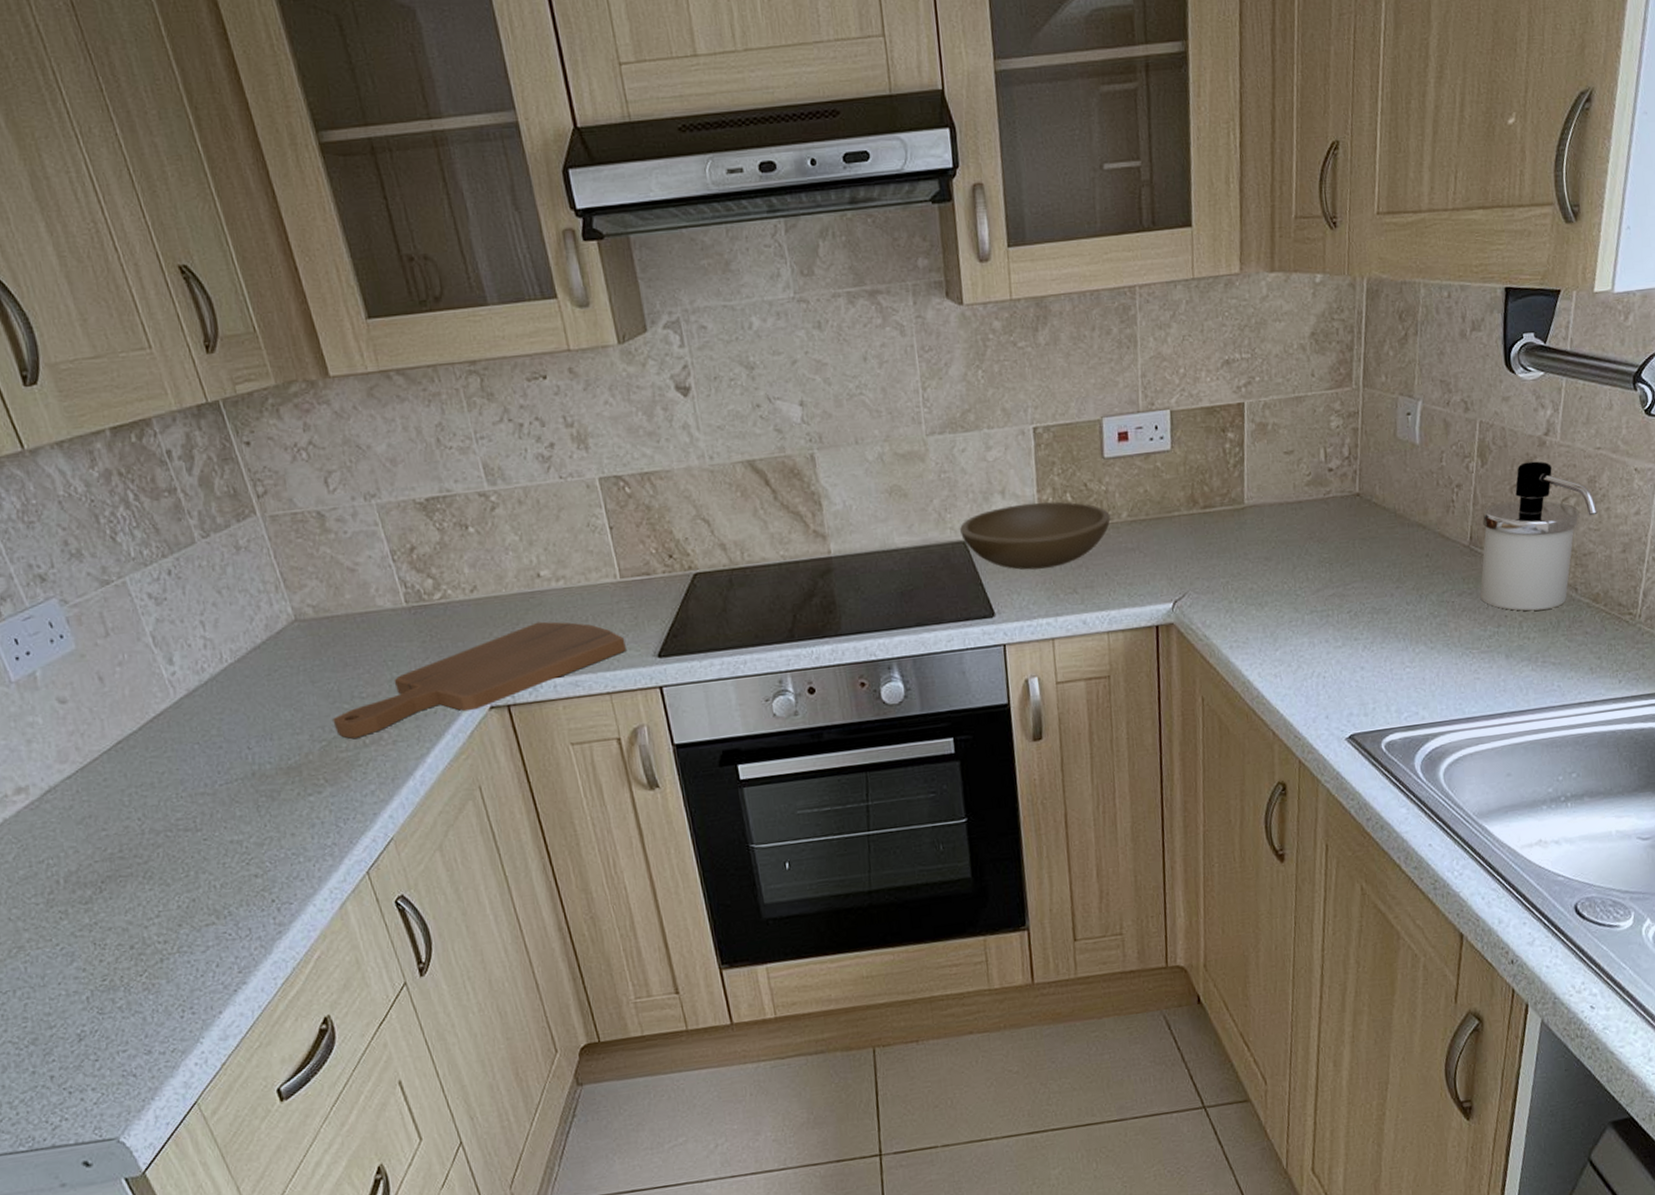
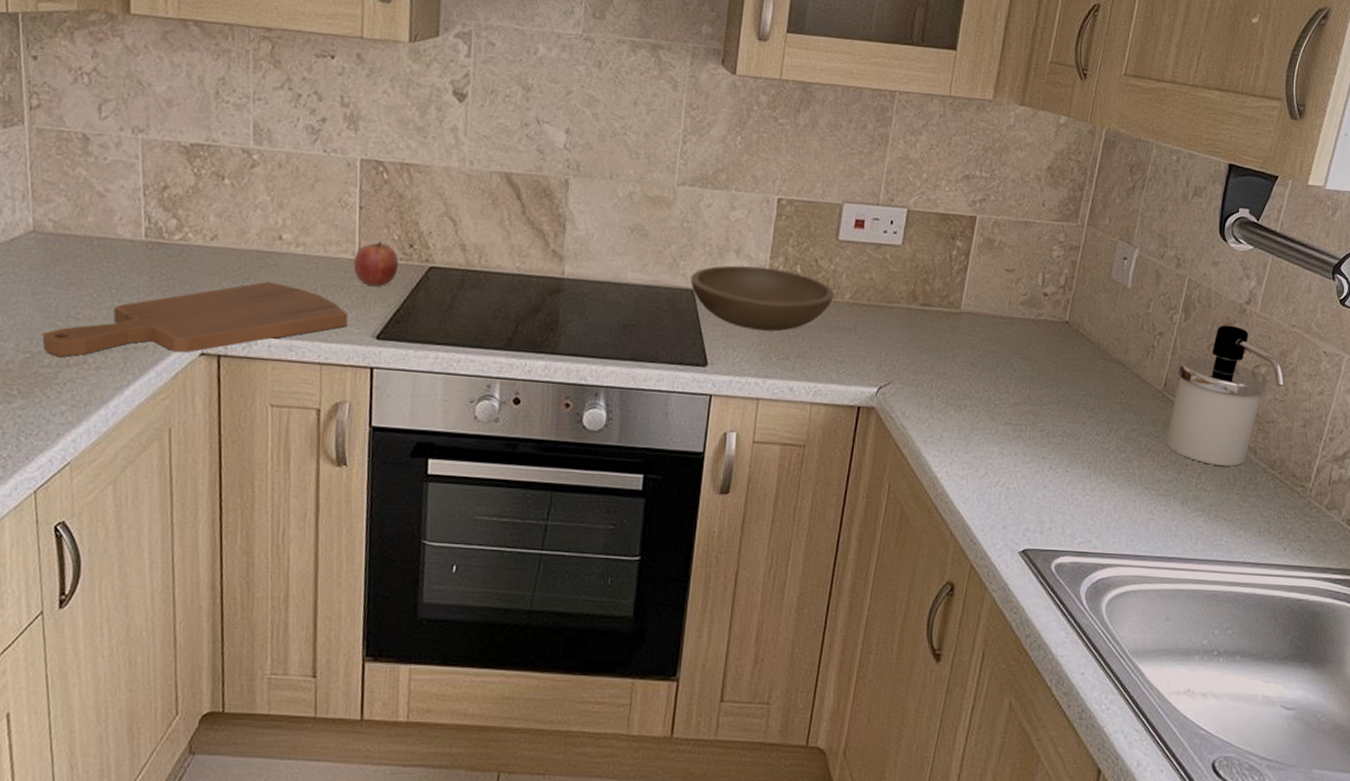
fruit: none [617,558,664,605] -> present [353,241,399,286]

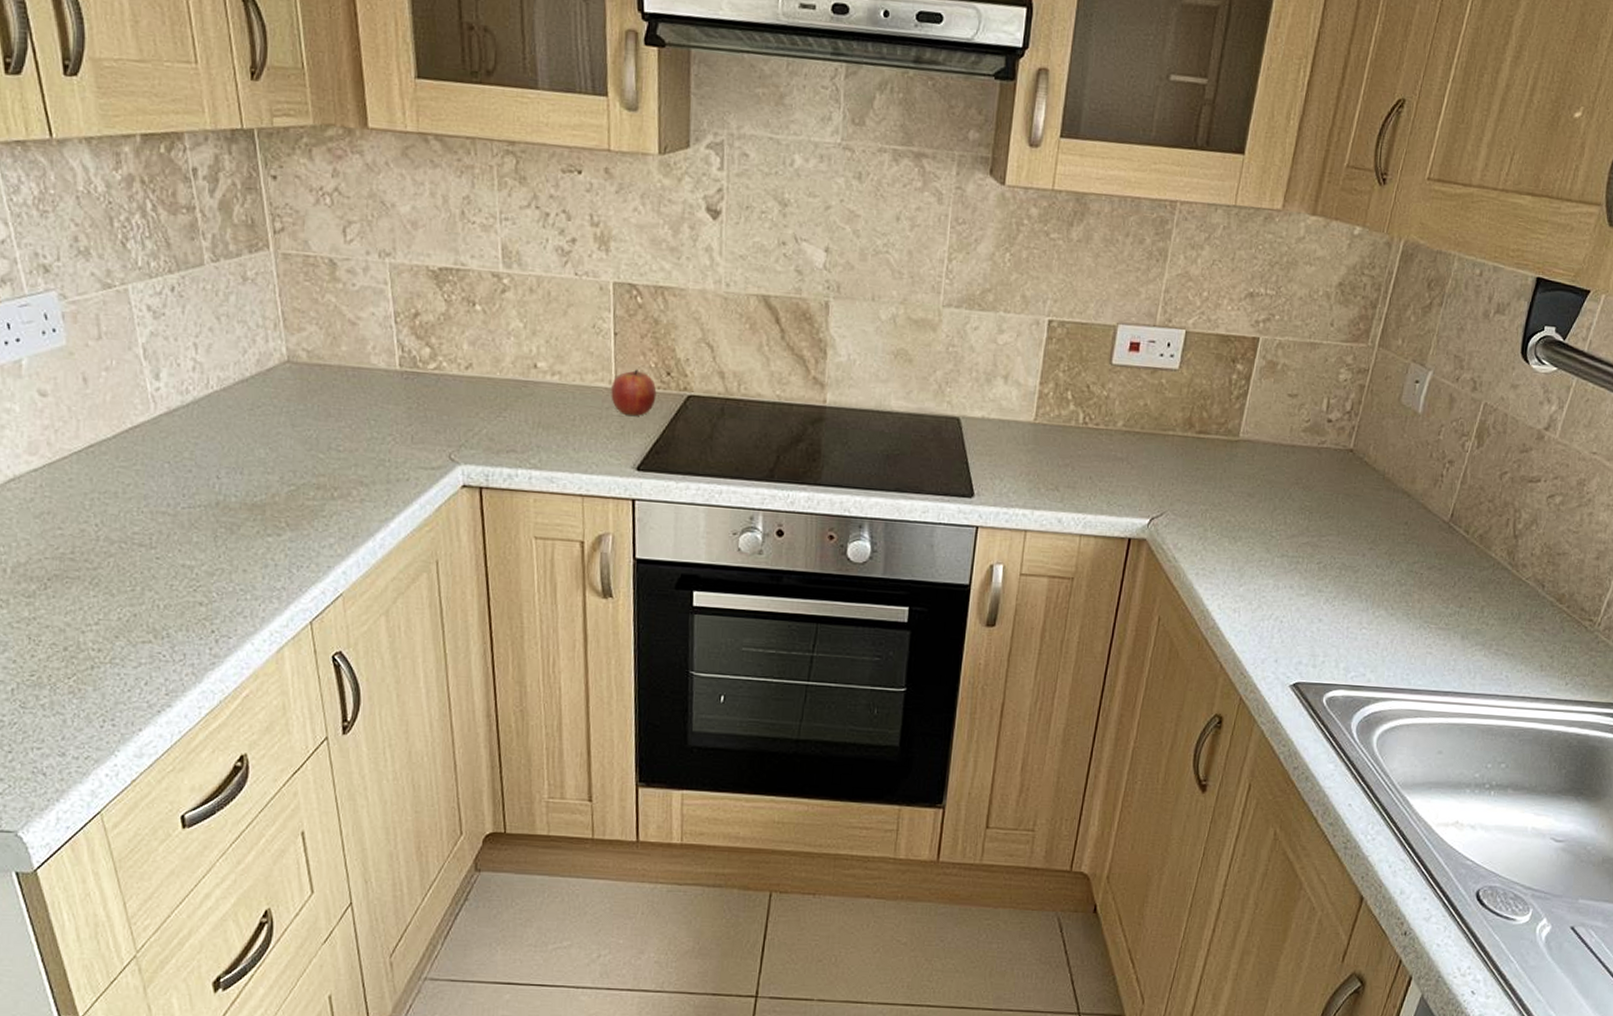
cutting board: present [42,281,348,357] -> none [305,411,608,489]
wooden bowl: present [690,265,834,332] -> none [956,392,1106,461]
soap dispenser: present [1165,325,1286,467] -> none [1448,452,1581,600]

